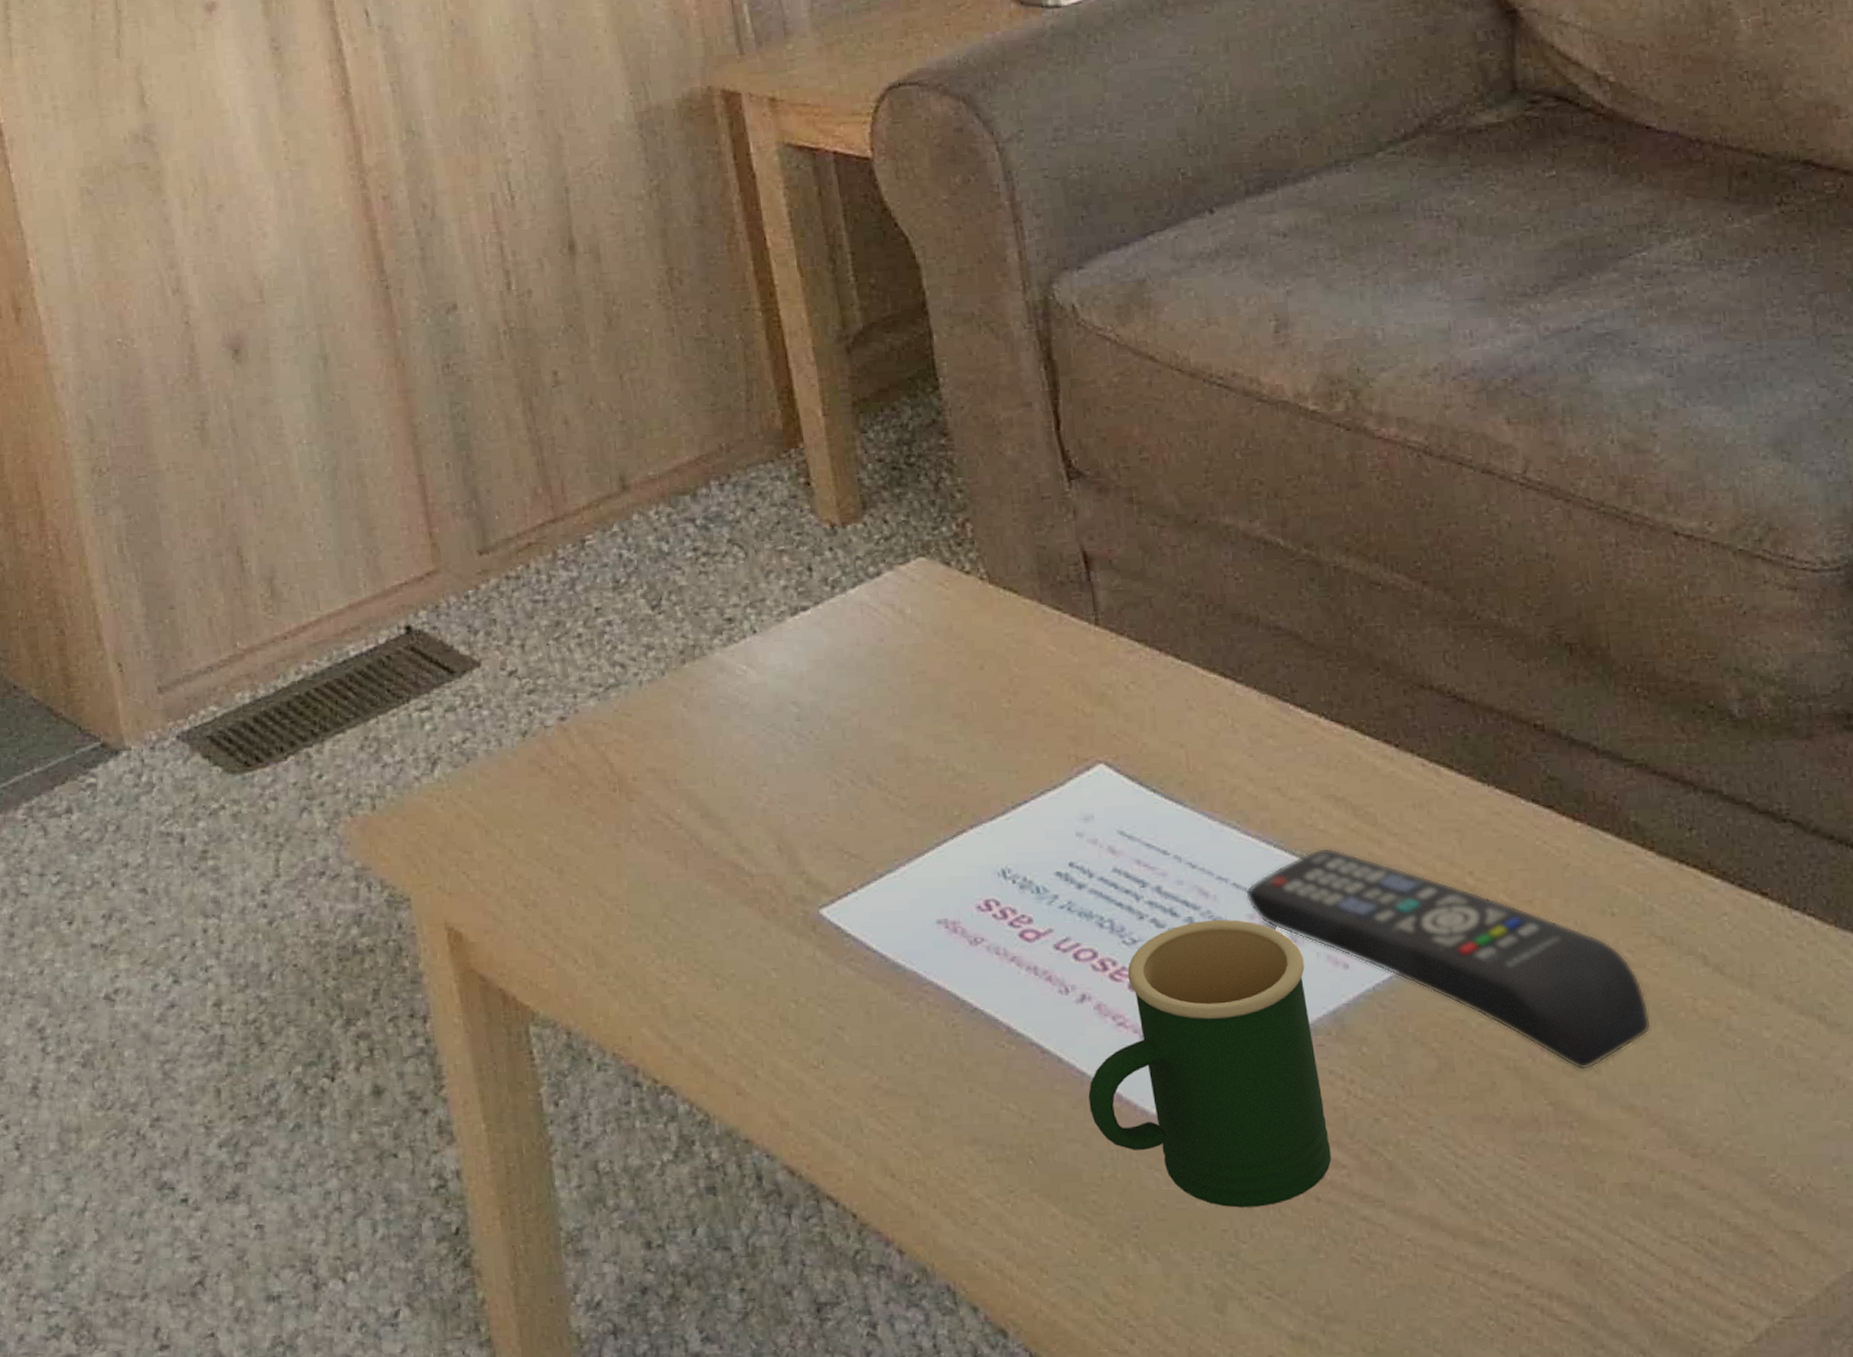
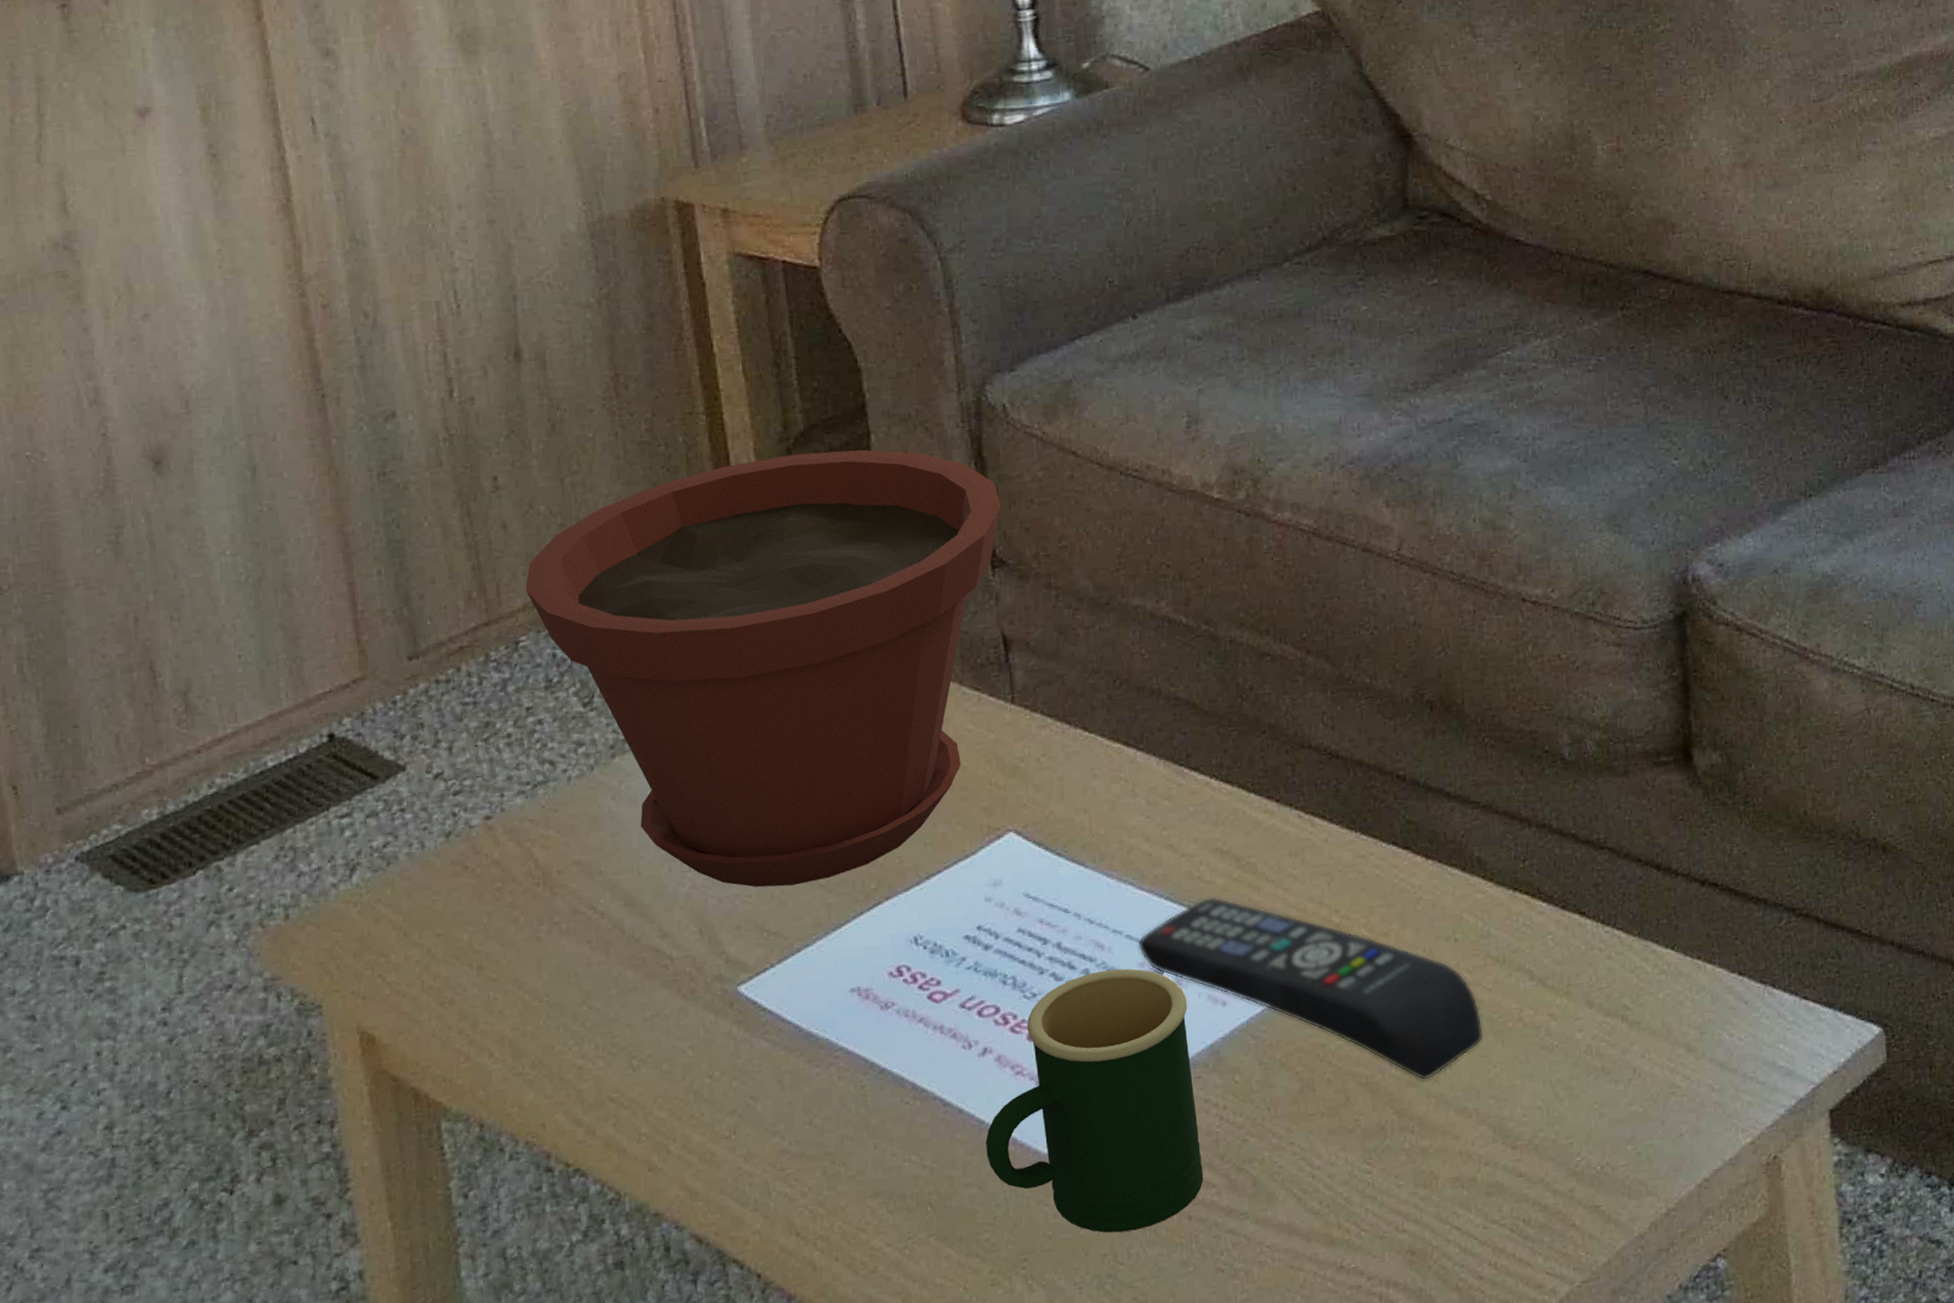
plant pot: none [589,350,1075,807] -> present [525,449,1001,887]

